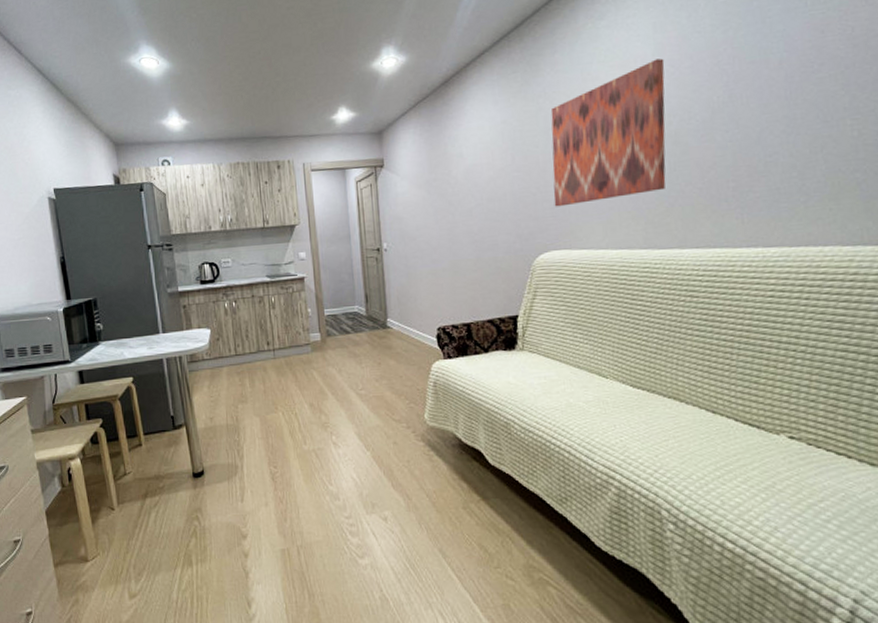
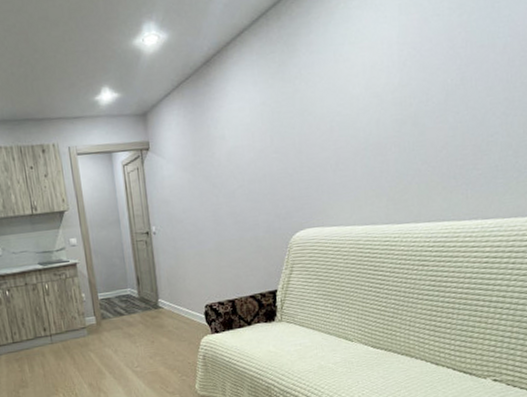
wall art: present [550,58,666,207] -> none [306,41,408,187]

